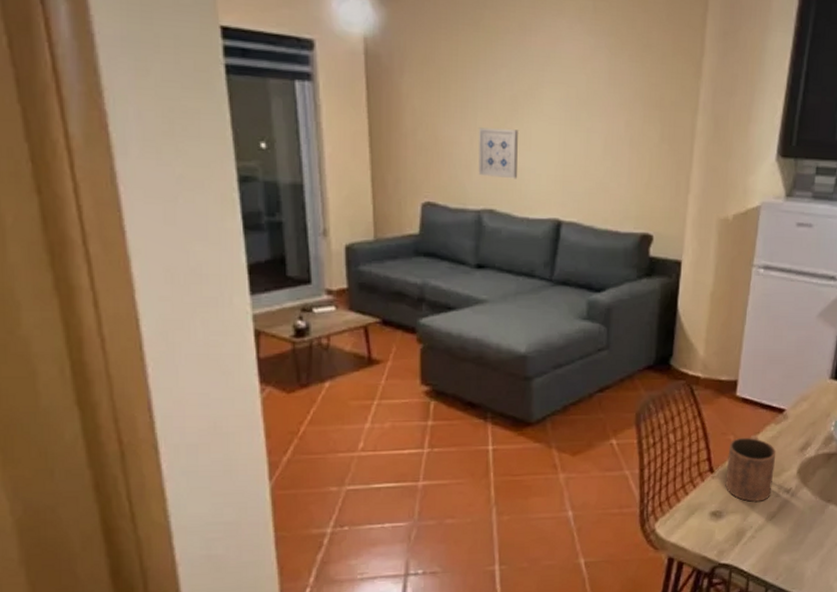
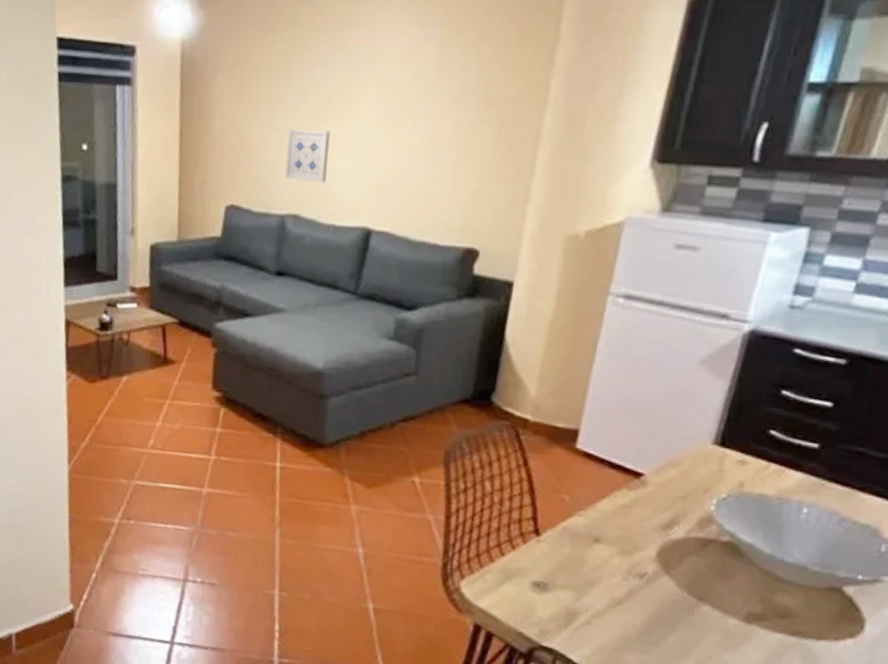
mug: present [725,435,777,502] -> none [554,499,628,582]

